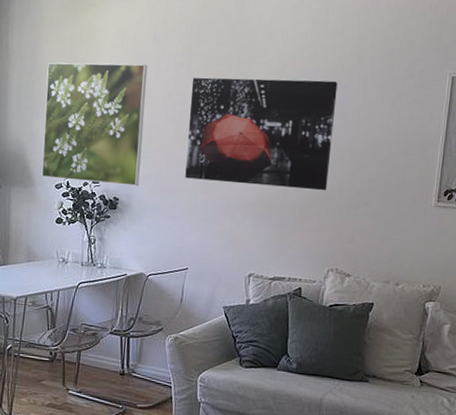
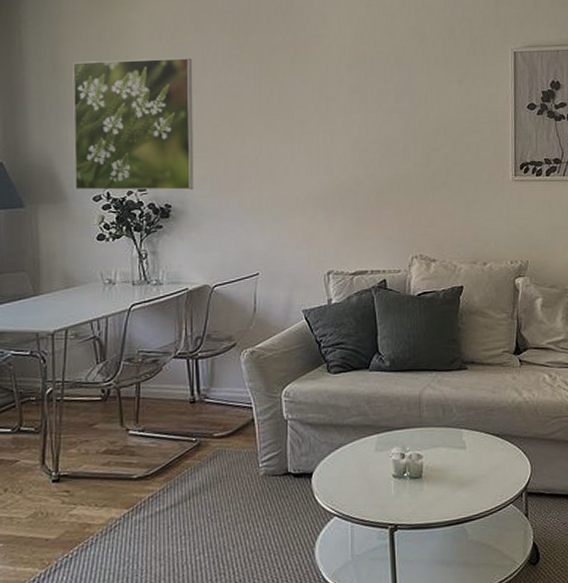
wall art: present [185,77,338,191] -> none [244,63,402,177]

